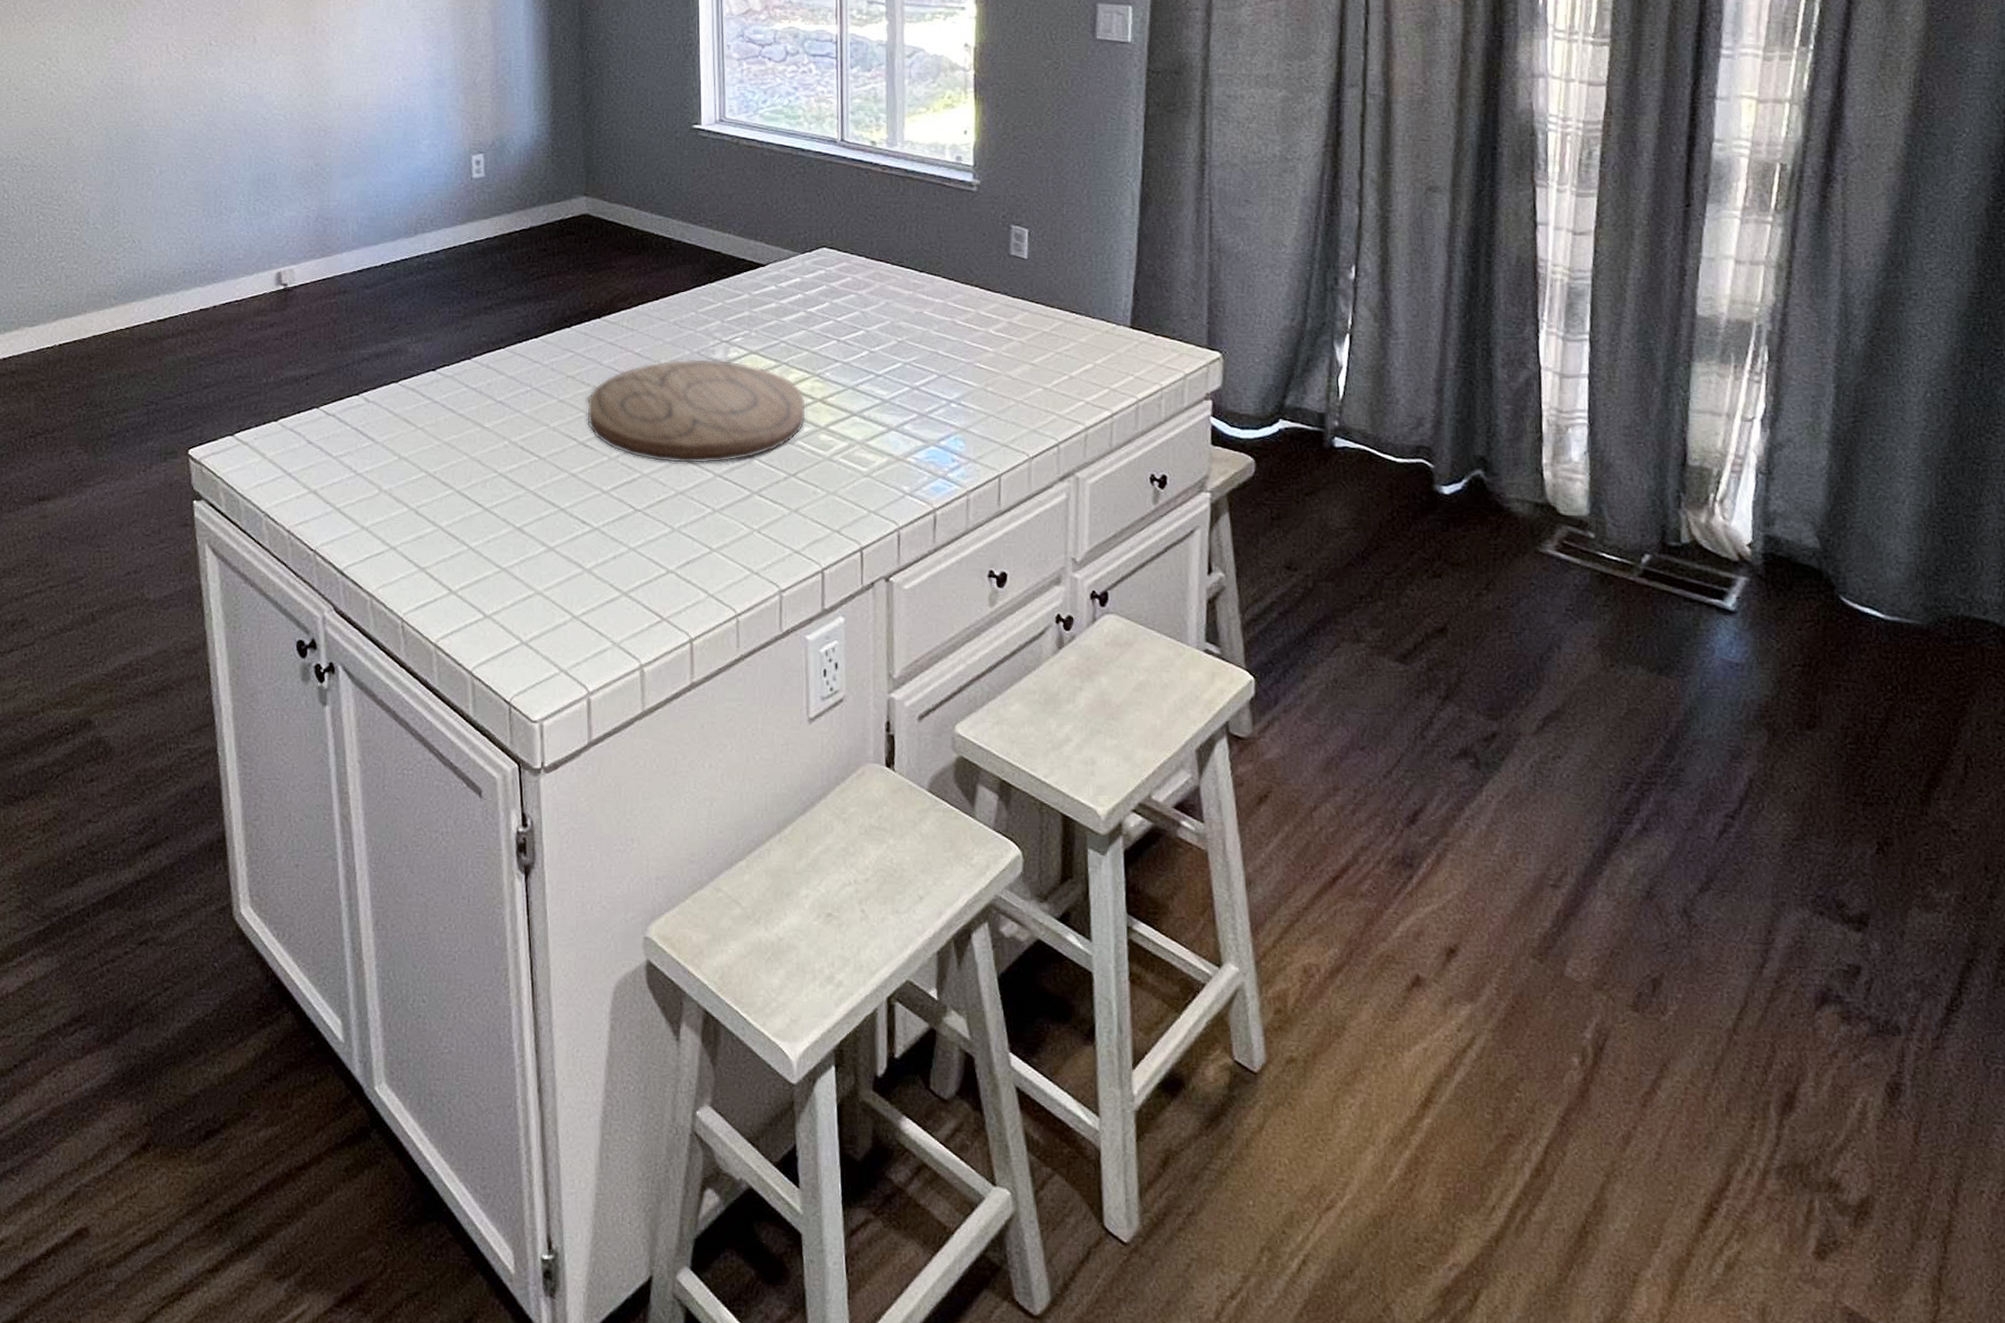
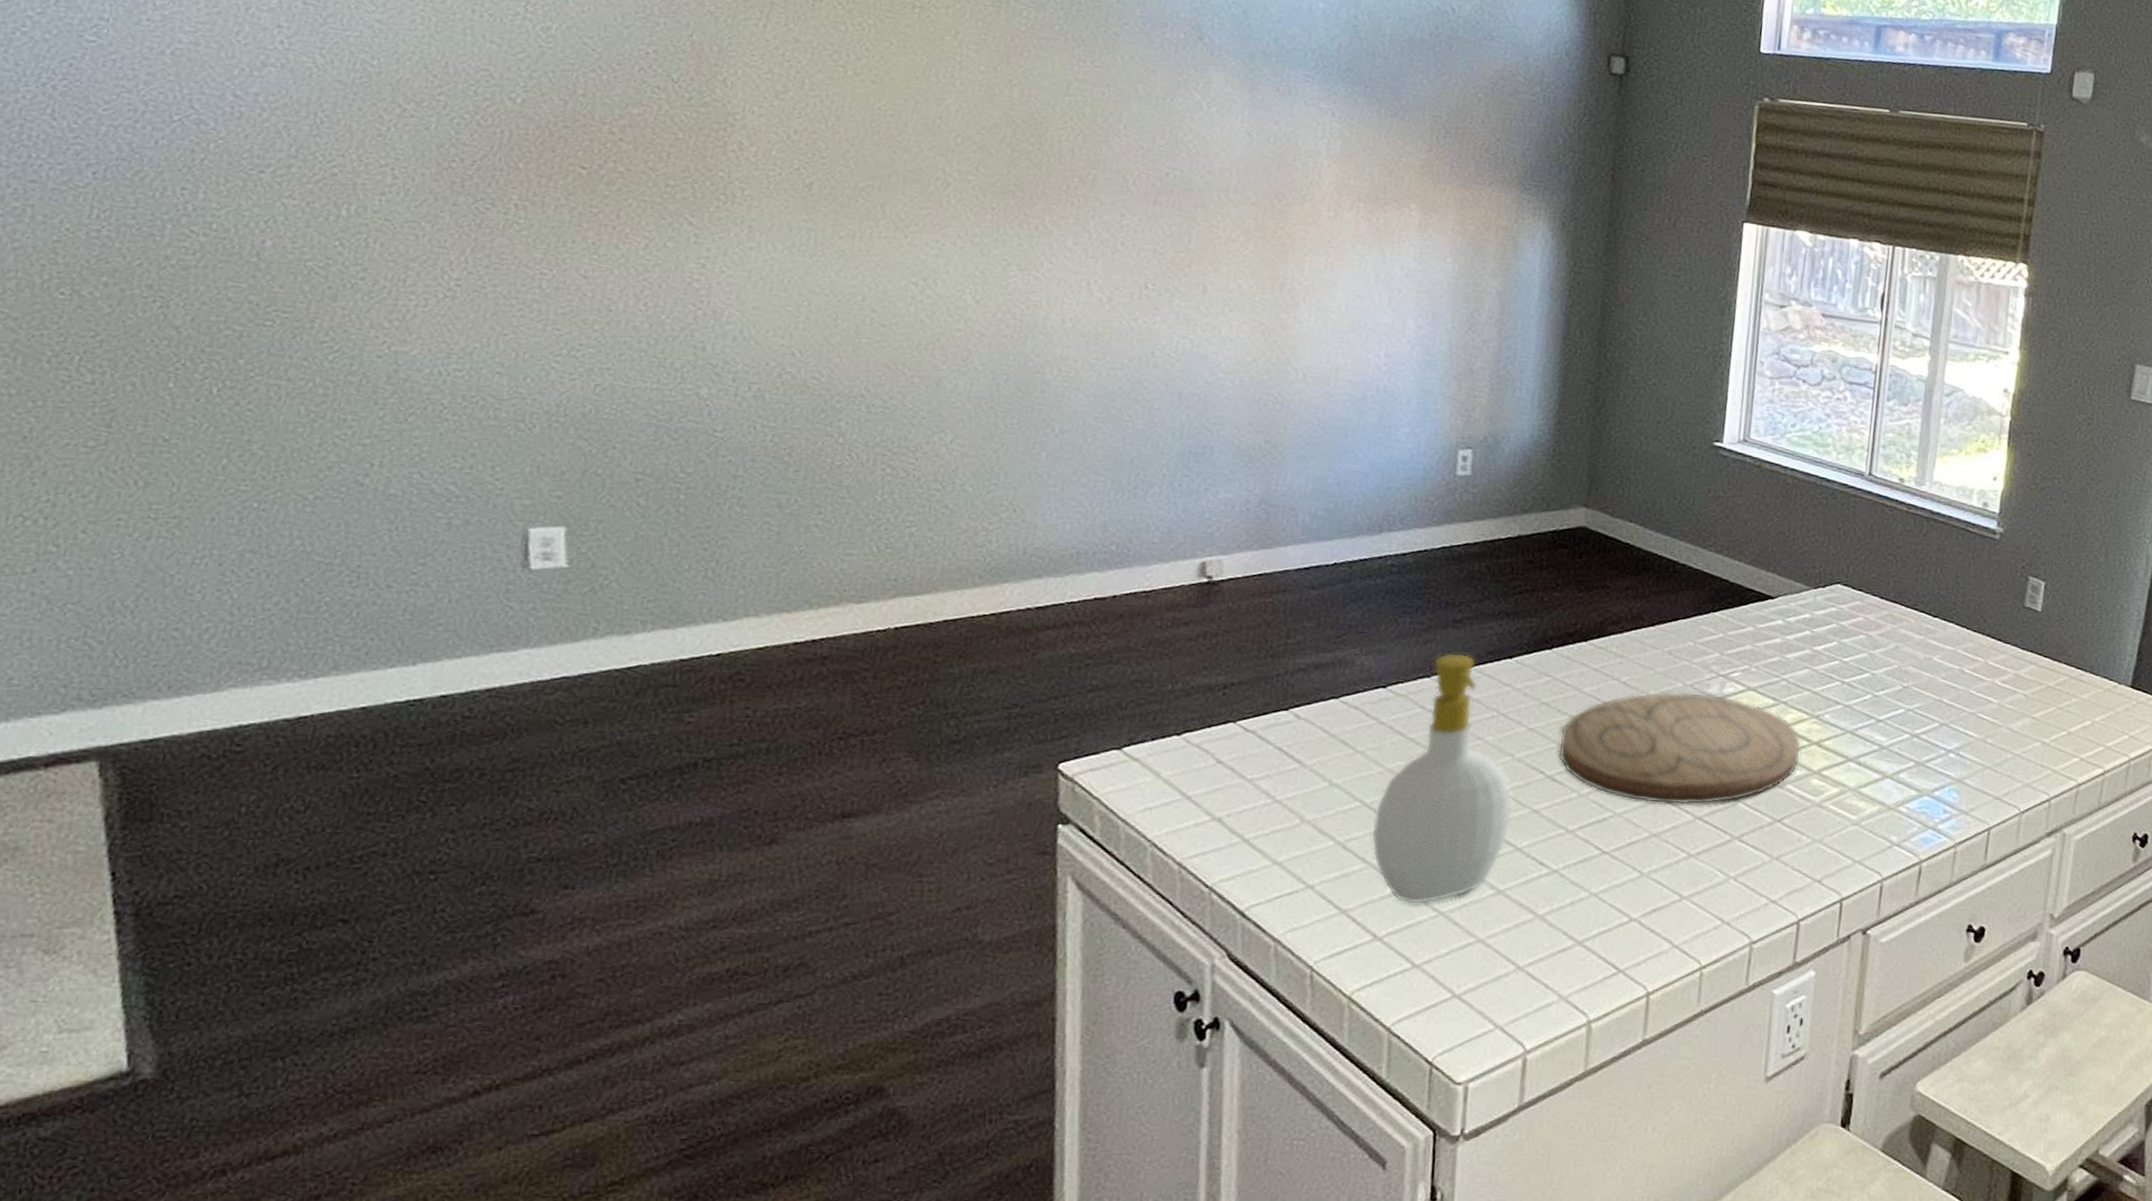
soap bottle: none [438,336,554,562] -> present [1371,652,1513,905]

